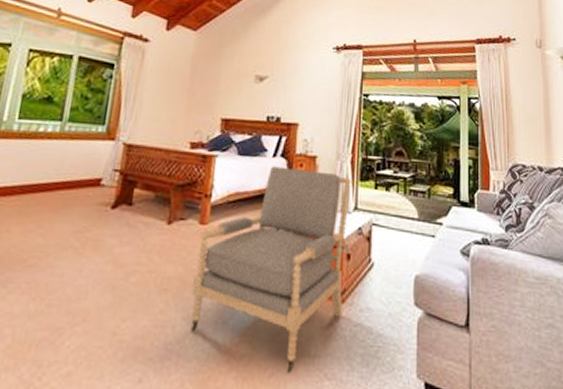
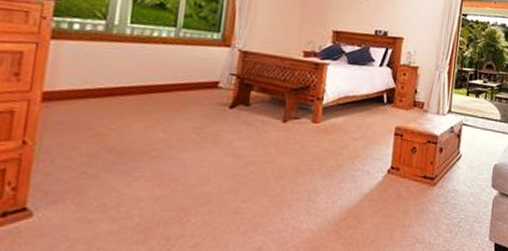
armchair: present [190,166,352,374] -> none [304,74,447,240]

